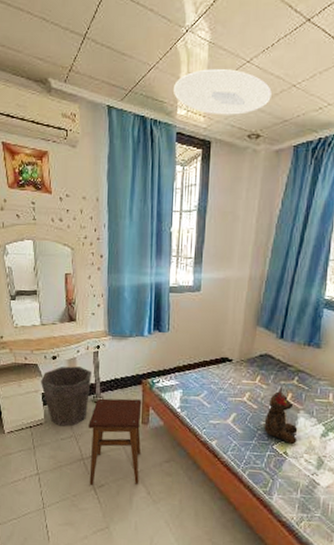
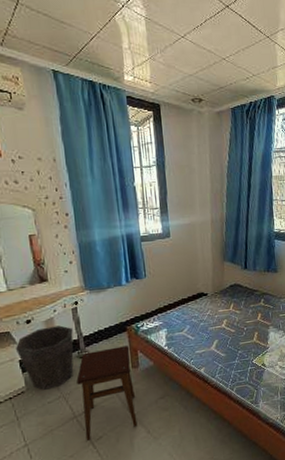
ceiling light: present [172,68,272,115] -> none [117,41,207,82]
teddy bear: present [264,387,298,445] -> none [242,310,271,357]

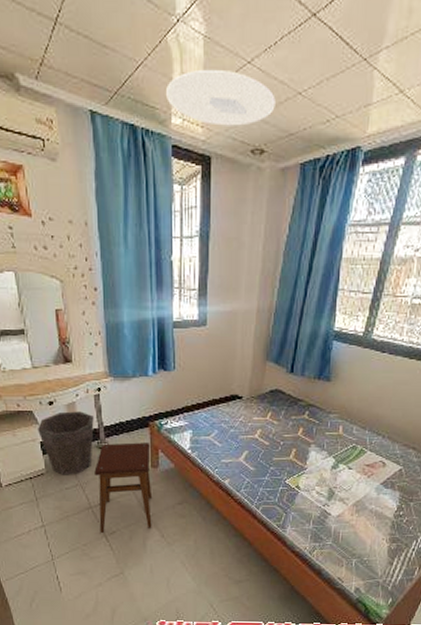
ceiling light: none [117,41,207,82] -> present [165,69,276,126]

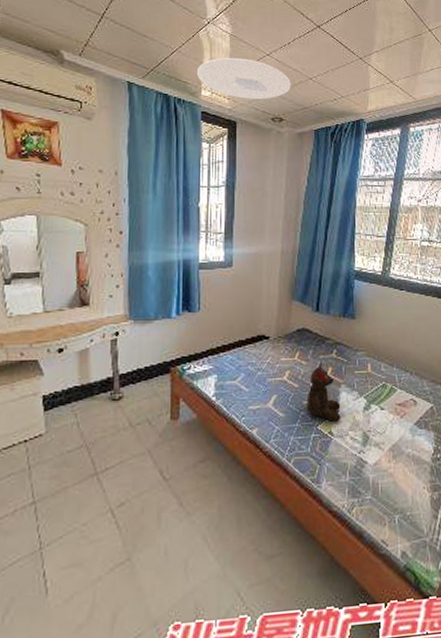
waste bin: present [37,411,94,475] -> none [40,358,108,435]
stool: present [94,442,152,533] -> none [104,391,171,506]
teddy bear: none [276,422,310,479] -> present [306,362,341,423]

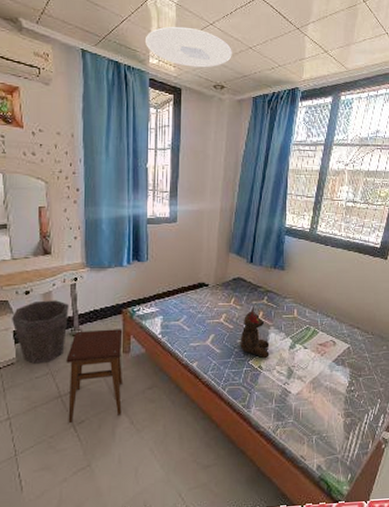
waste bin: none [40,358,108,435] -> present [11,300,69,364]
stool: none [104,391,171,506] -> present [66,329,123,423]

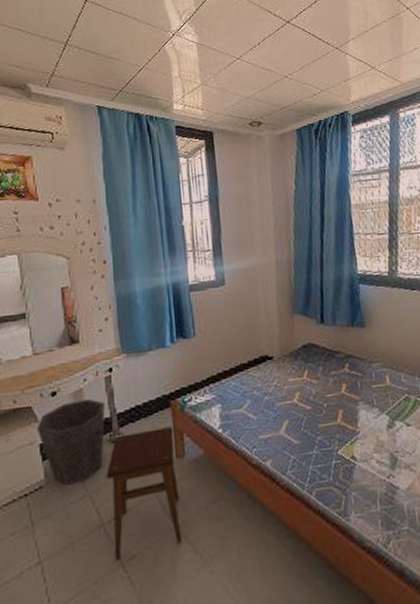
ceiling light: present [144,26,232,68] -> none [166,65,266,107]
teddy bear: present [240,307,270,359] -> none [321,379,363,446]

